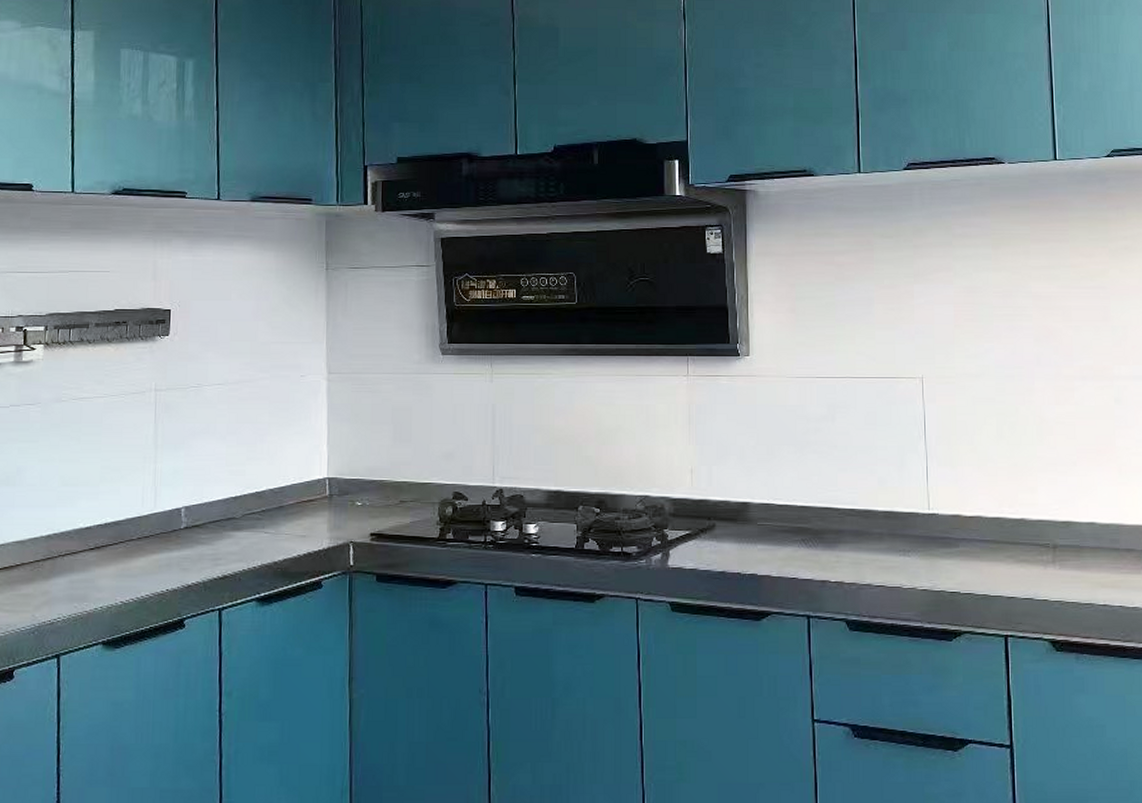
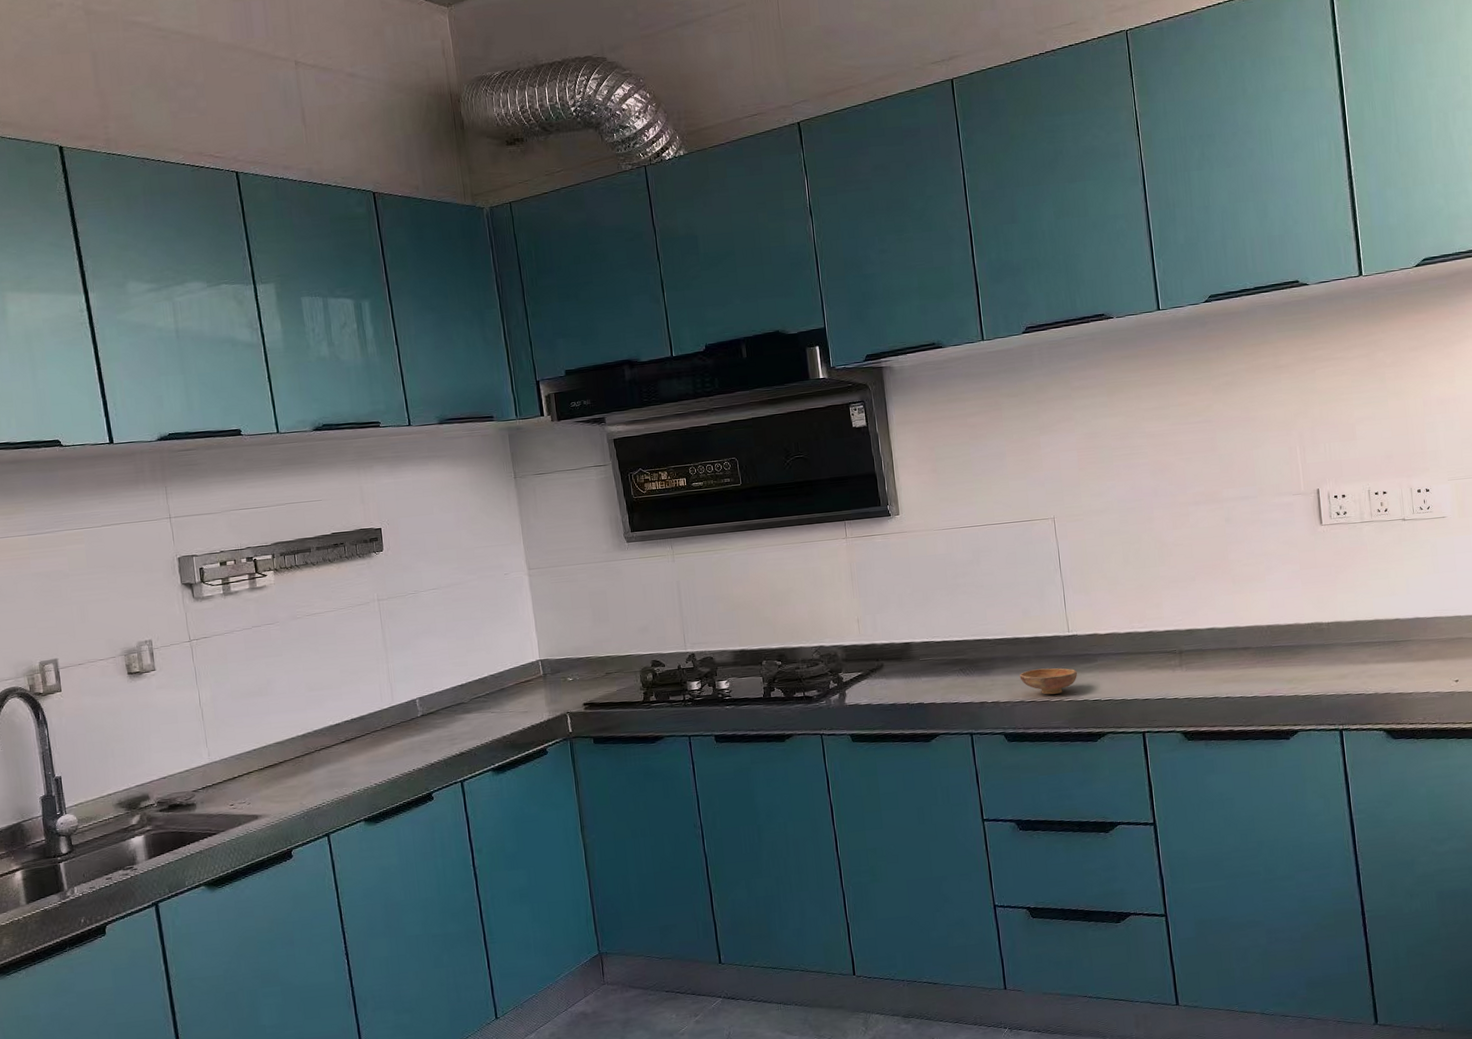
bowl: none [869,549,936,580] -> present [1019,668,1078,695]

